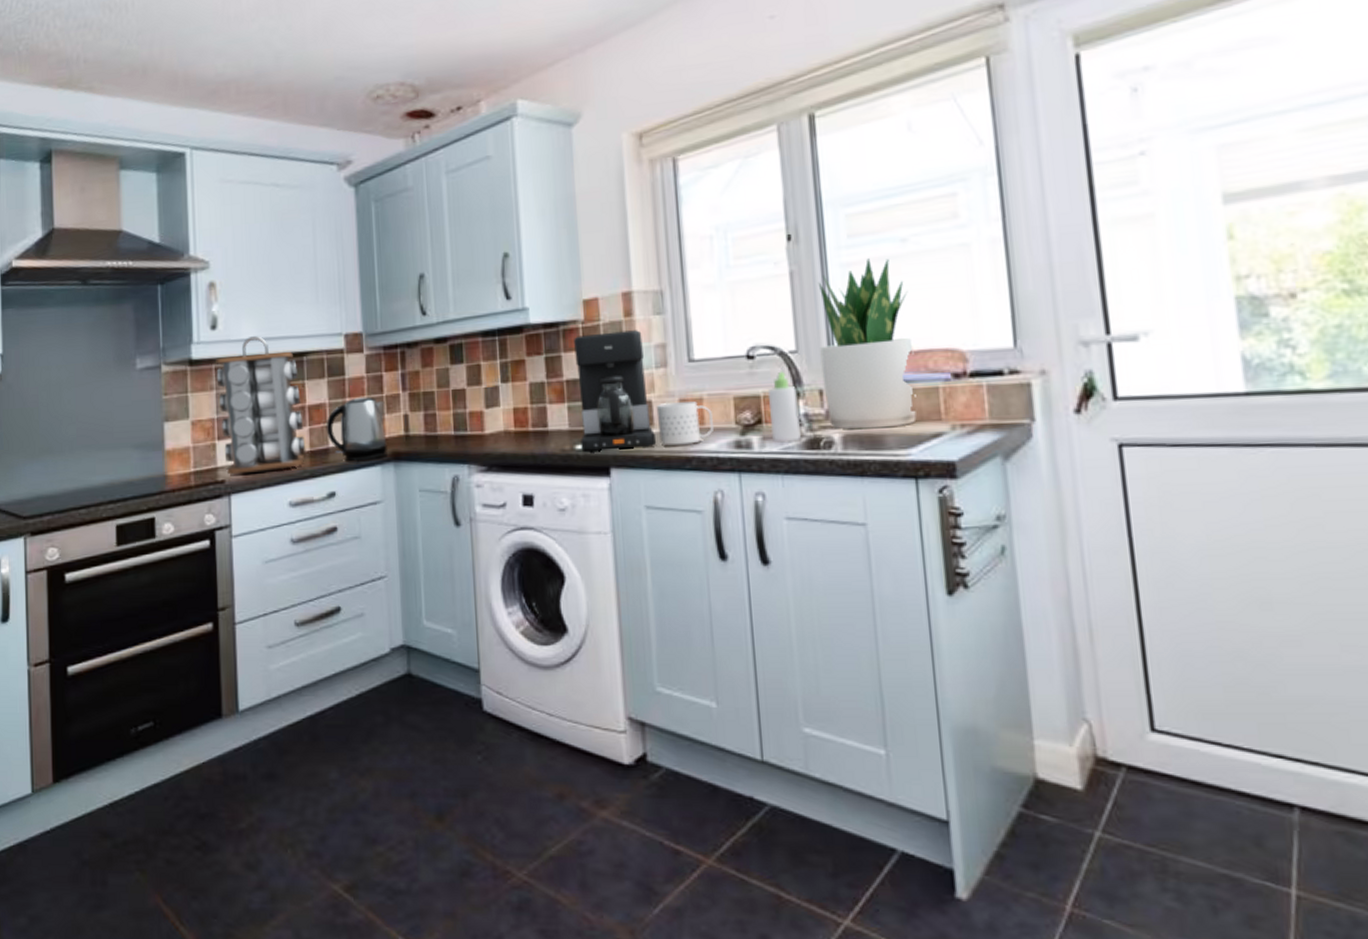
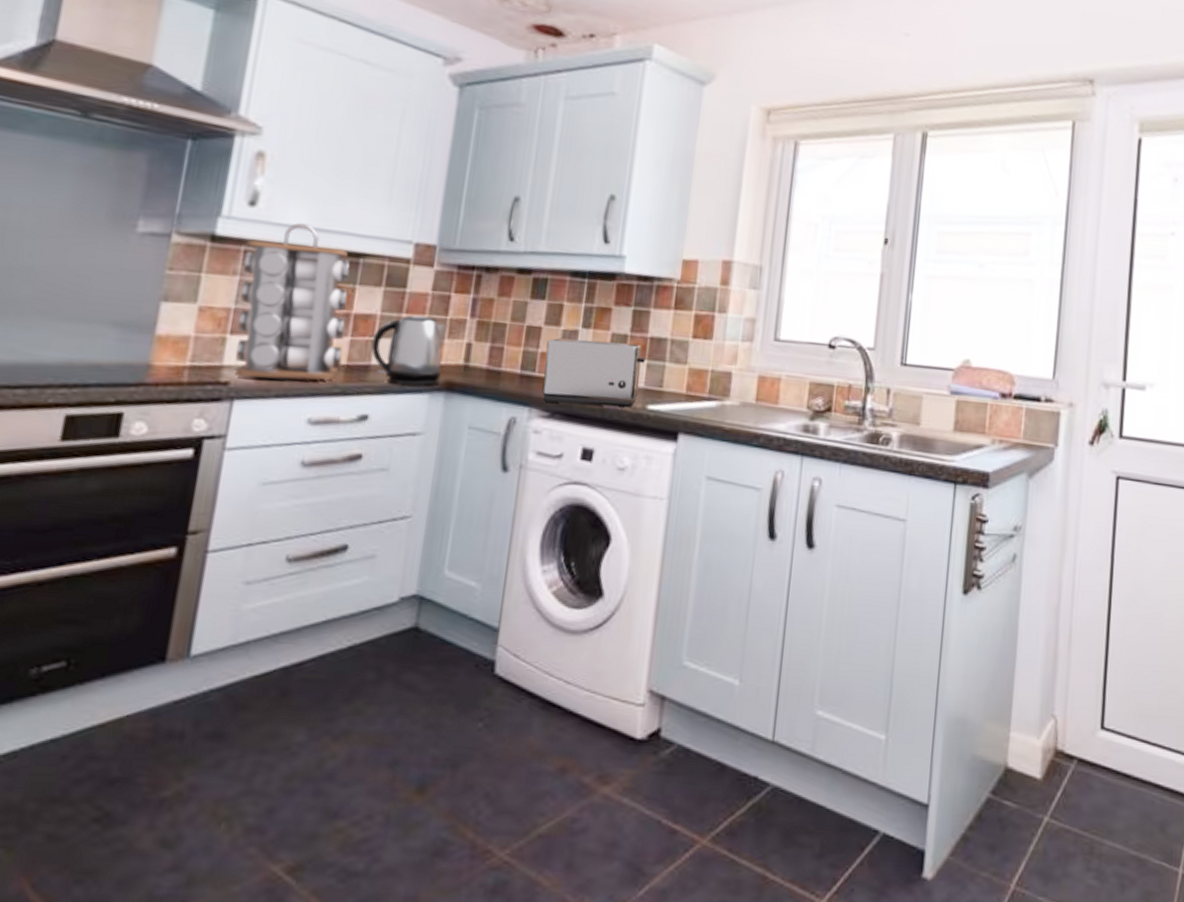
toaster: none [472,388,565,458] -> present [542,338,646,408]
coffee maker: present [574,330,657,453] -> none [653,294,735,419]
mug: present [656,400,715,447] -> none [732,377,787,422]
bottle: present [767,366,801,443] -> none [837,360,868,434]
planter: present [817,258,917,430] -> none [891,275,977,434]

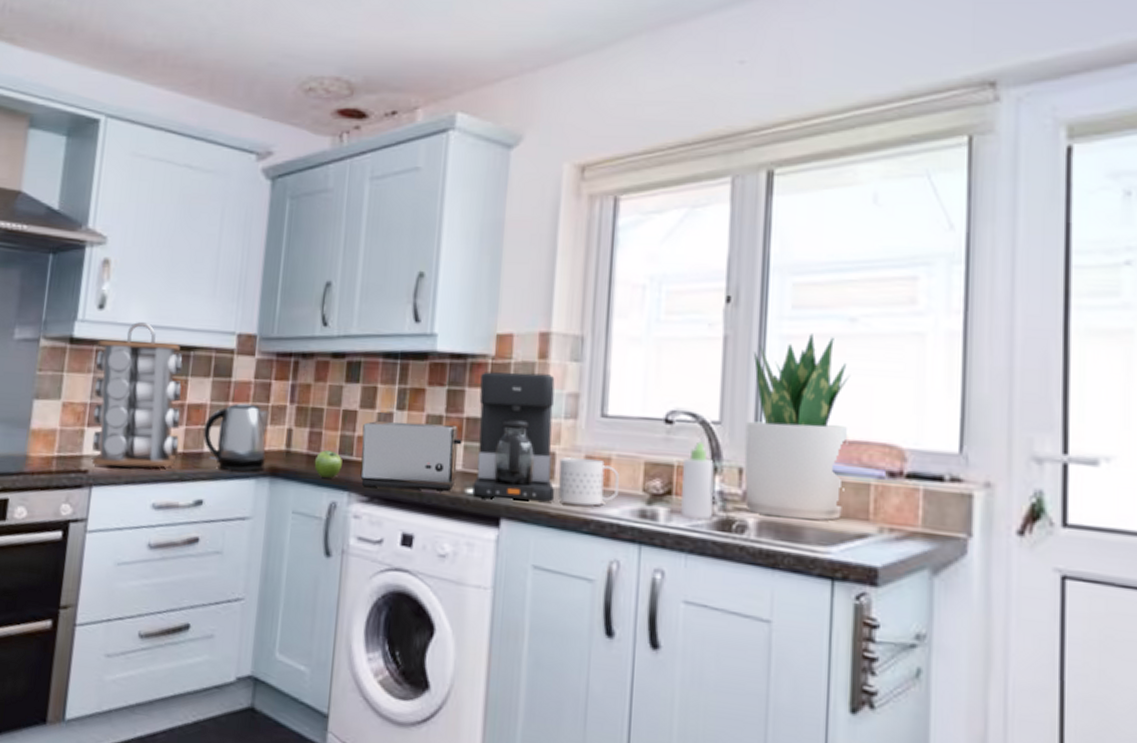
fruit: none [494,365,524,394] -> present [314,450,342,478]
coffee maker: none [653,294,735,419] -> present [472,372,555,503]
mug: none [732,377,787,422] -> present [558,457,620,507]
bottle: none [837,360,868,434] -> present [679,436,715,520]
planter: none [891,275,977,434] -> present [744,334,851,521]

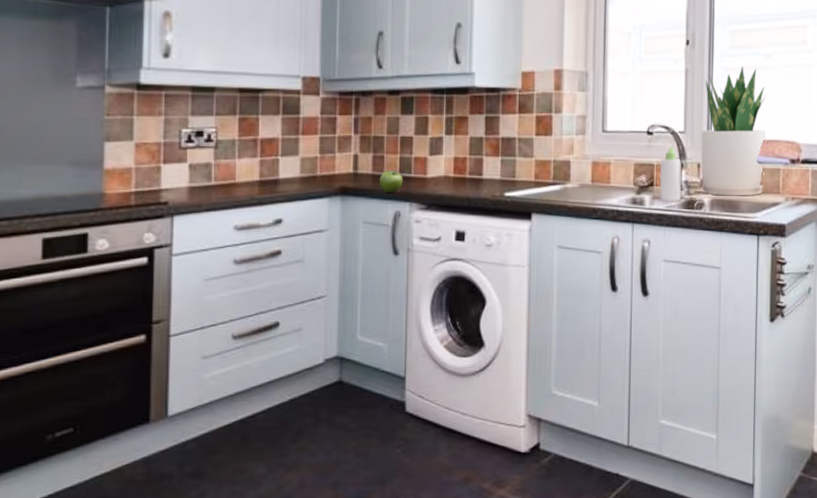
spice rack: present [91,321,183,470] -> none [166,68,256,198]
kettle: present [203,402,270,474] -> none [277,135,337,195]
toaster: present [360,421,462,492] -> none [418,144,499,198]
coffee maker: present [472,372,555,503] -> none [509,101,571,199]
mug: present [558,457,620,507] -> none [573,163,617,199]

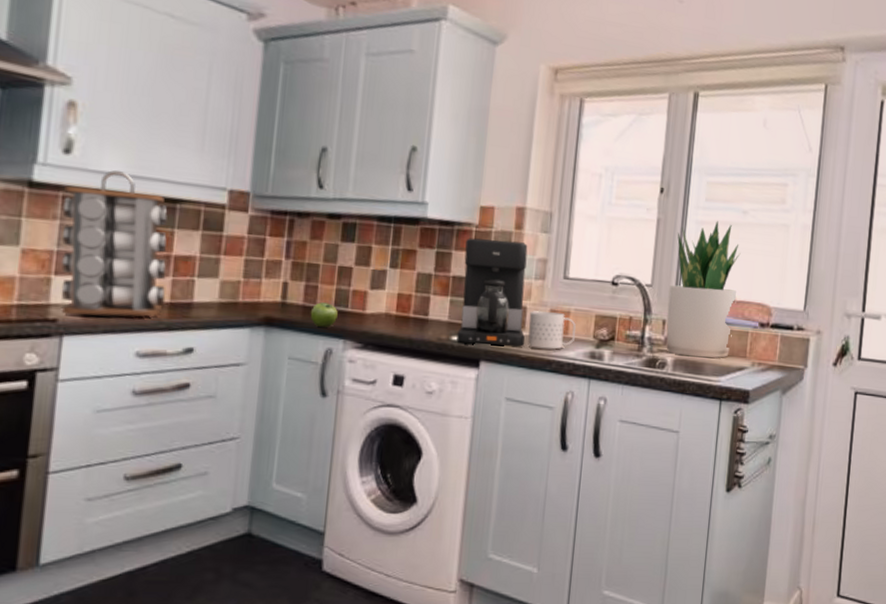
spice rack: none [166,68,256,198] -> present [61,170,168,319]
coffee maker: none [509,101,571,199] -> present [456,238,528,348]
mug: none [573,163,617,199] -> present [528,311,576,350]
bottle: present [659,143,682,202] -> none [620,296,646,359]

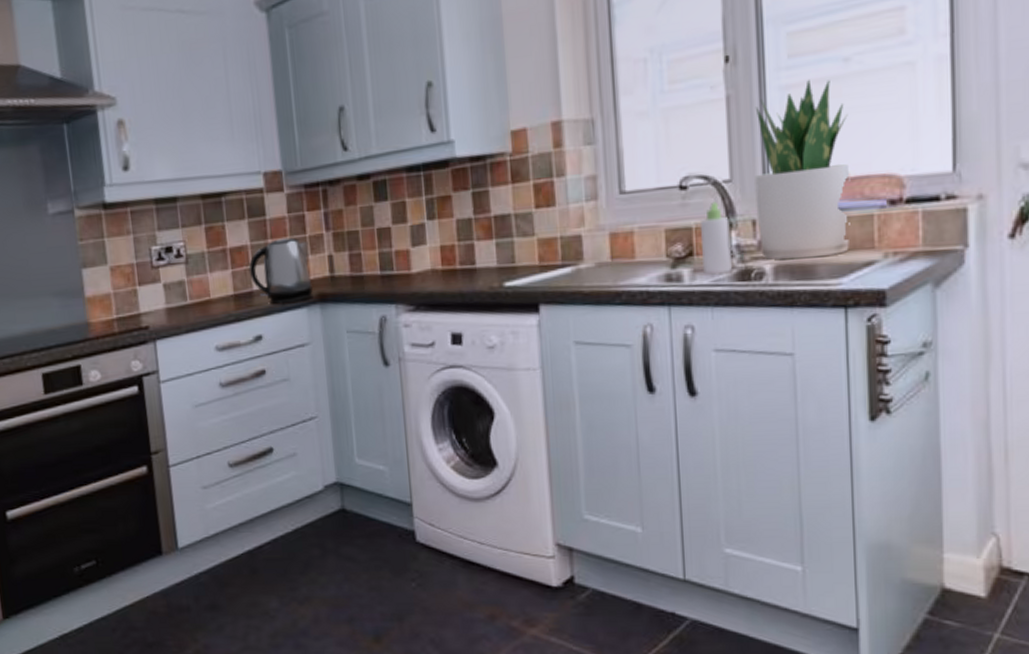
spice rack: present [61,170,168,319] -> none [130,175,230,320]
kettle: none [192,256,264,323] -> present [249,237,313,306]
fruit: present [310,302,338,328] -> none [358,269,385,295]
coffee maker: present [456,238,528,348] -> none [502,161,587,290]
mug: present [528,311,576,350] -> none [586,234,645,282]
bottle: none [620,296,646,359] -> present [699,196,733,275]

